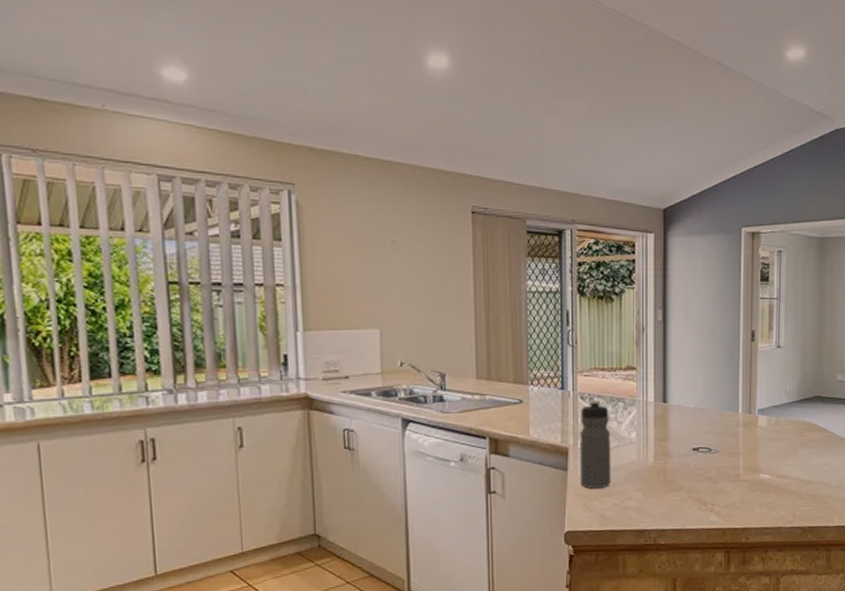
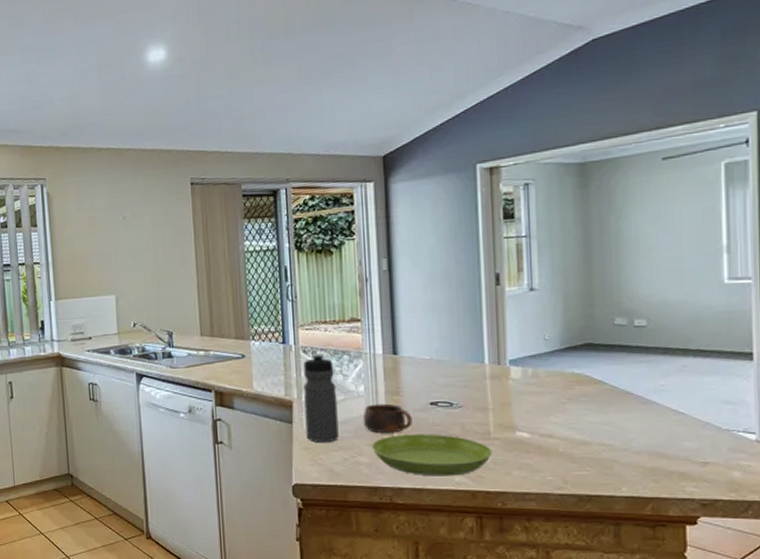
cup: none [633,449,677,478] -> present [362,403,413,433]
saucer: none [640,477,741,517] -> present [371,434,493,476]

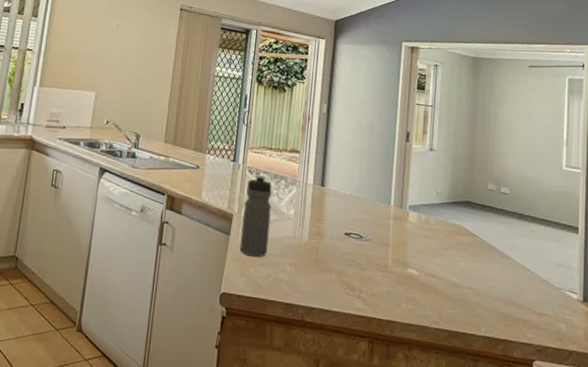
cup: present [362,403,413,433] -> none [288,227,329,256]
saucer: present [371,434,493,476] -> none [292,258,388,302]

